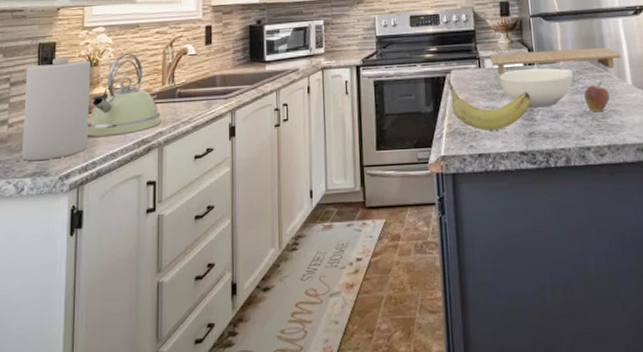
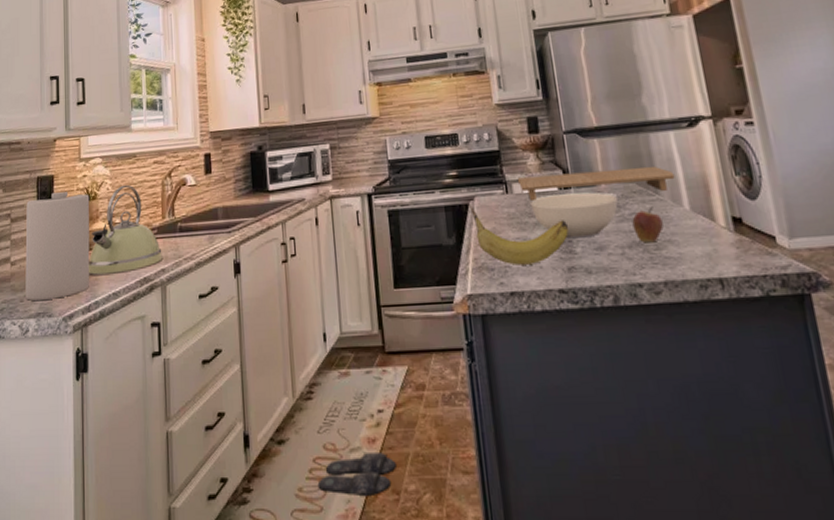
slippers: none [298,296,371,335] -> present [317,453,396,495]

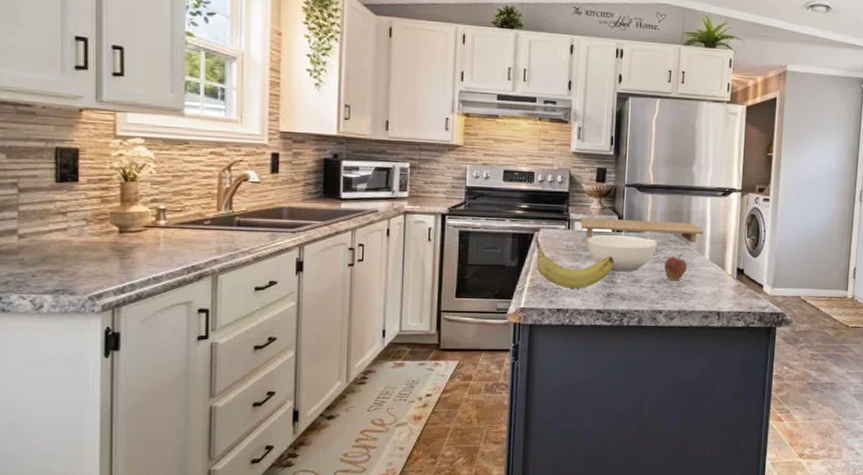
paper towel holder: present [25,192,90,301] -> none [39,168,127,278]
kettle: present [88,184,164,276] -> none [122,171,217,260]
slippers: present [317,453,396,495] -> none [362,427,437,459]

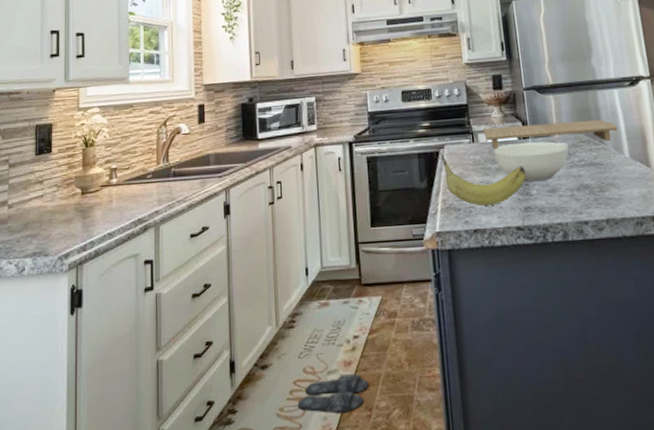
slippers: none [362,427,437,459] -> present [297,374,369,413]
fruit: present [664,253,687,281] -> none [580,154,607,186]

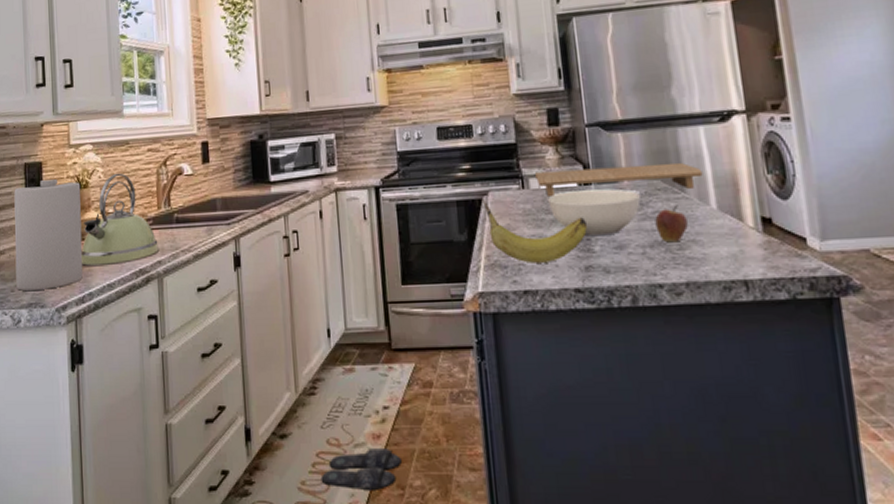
paper towel holder: none [22,139,87,242] -> present [14,179,83,292]
kettle: none [84,132,157,218] -> present [81,173,160,267]
fruit: none [580,154,607,186] -> present [655,205,688,243]

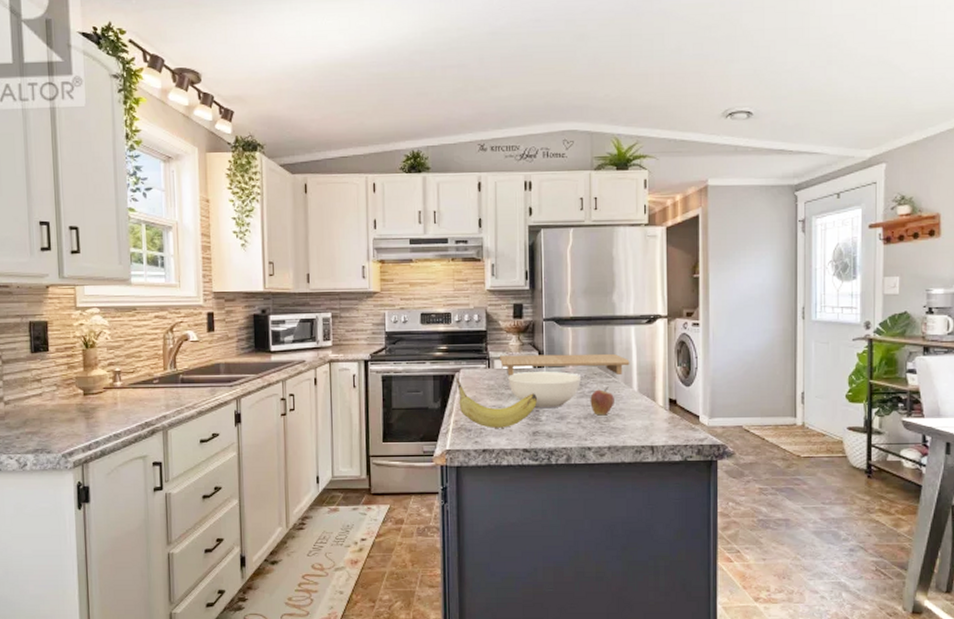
paper towel holder: present [14,179,83,292] -> none [18,338,90,439]
kettle: present [81,173,160,267] -> none [87,336,165,419]
slippers: present [320,449,402,490] -> none [305,571,374,603]

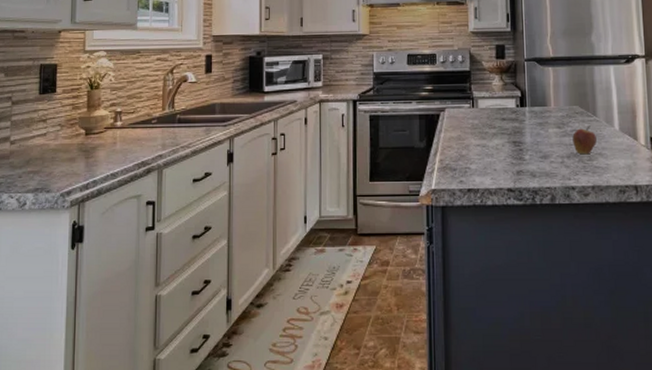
fruit: present [455,376,538,428] -> none [441,115,521,167]
cutting board: present [499,353,630,376] -> none [482,92,610,116]
bowl: present [507,371,582,409] -> none [491,111,564,148]

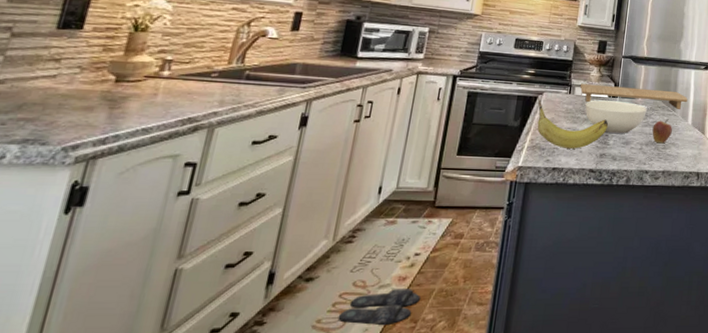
slippers: none [290,316,359,350] -> present [338,289,420,325]
fruit: none [441,115,521,167] -> present [537,98,609,149]
cutting board: none [482,92,610,116] -> present [579,83,688,109]
bowl: none [491,111,564,148] -> present [584,100,648,134]

